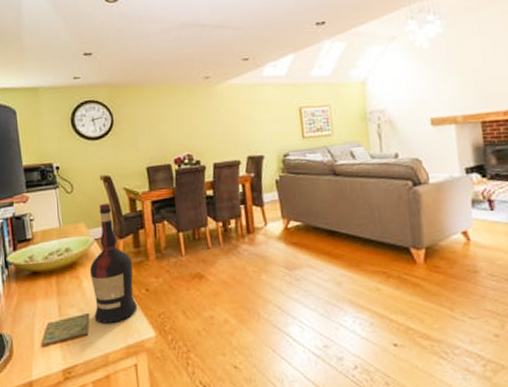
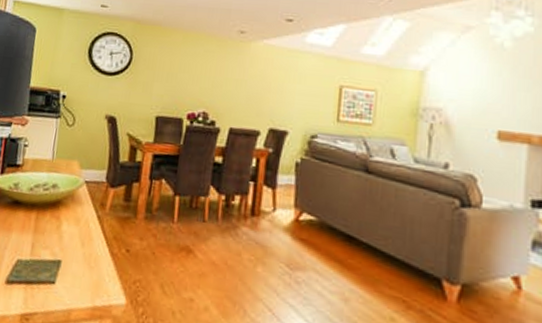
liquor: present [89,202,138,324] -> none [65,144,119,278]

